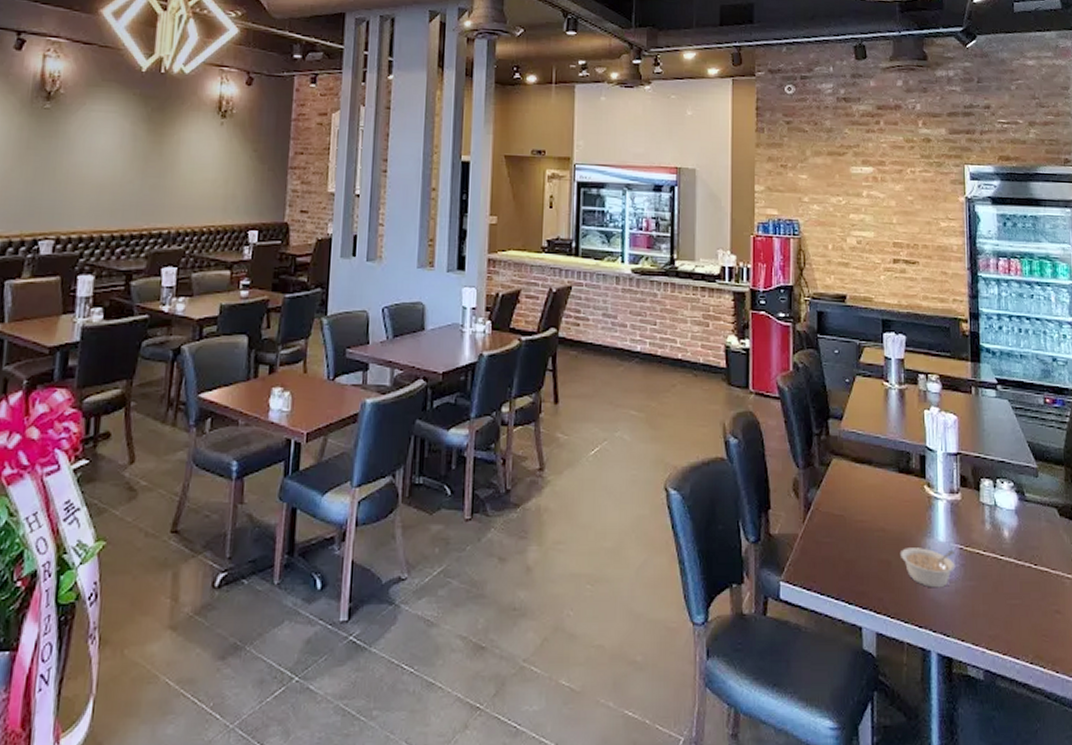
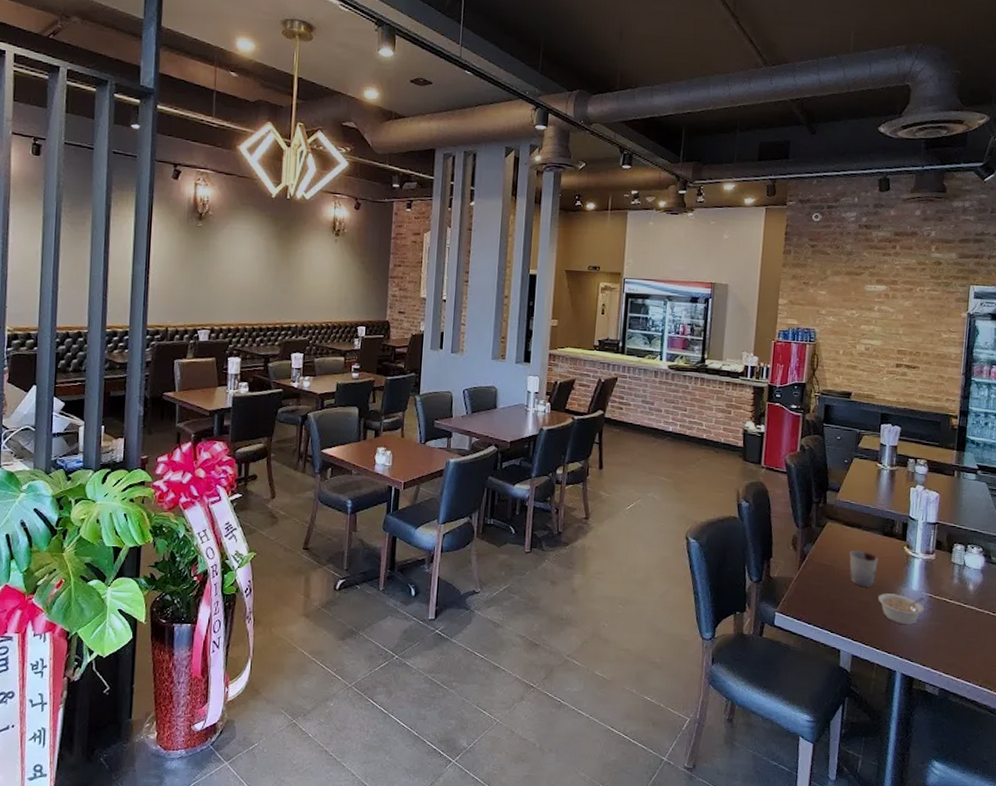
cup: none [861,493,896,541] -> present [849,550,878,588]

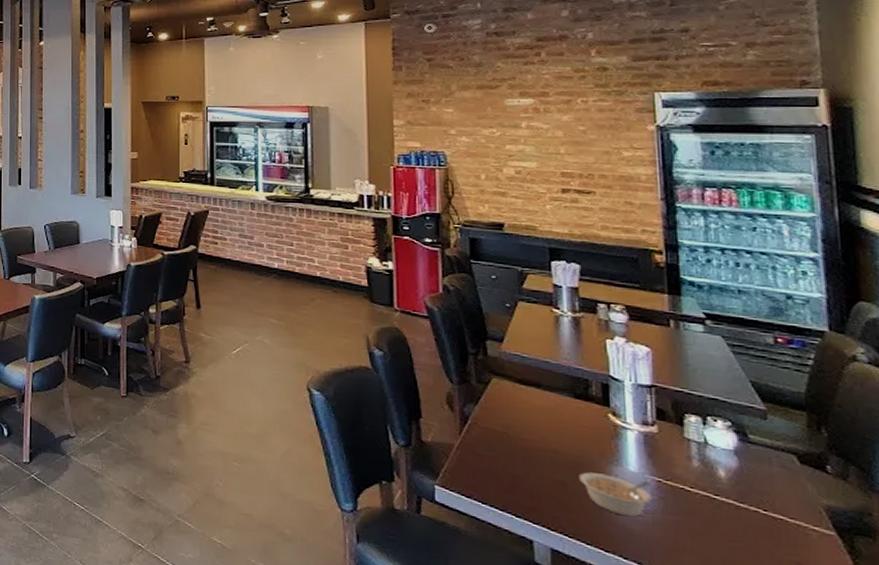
cup: present [849,550,878,588] -> none [529,414,572,464]

